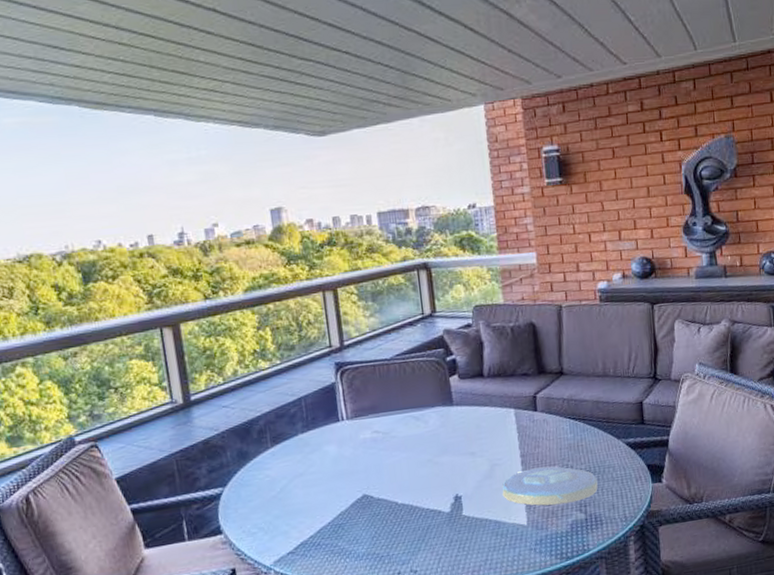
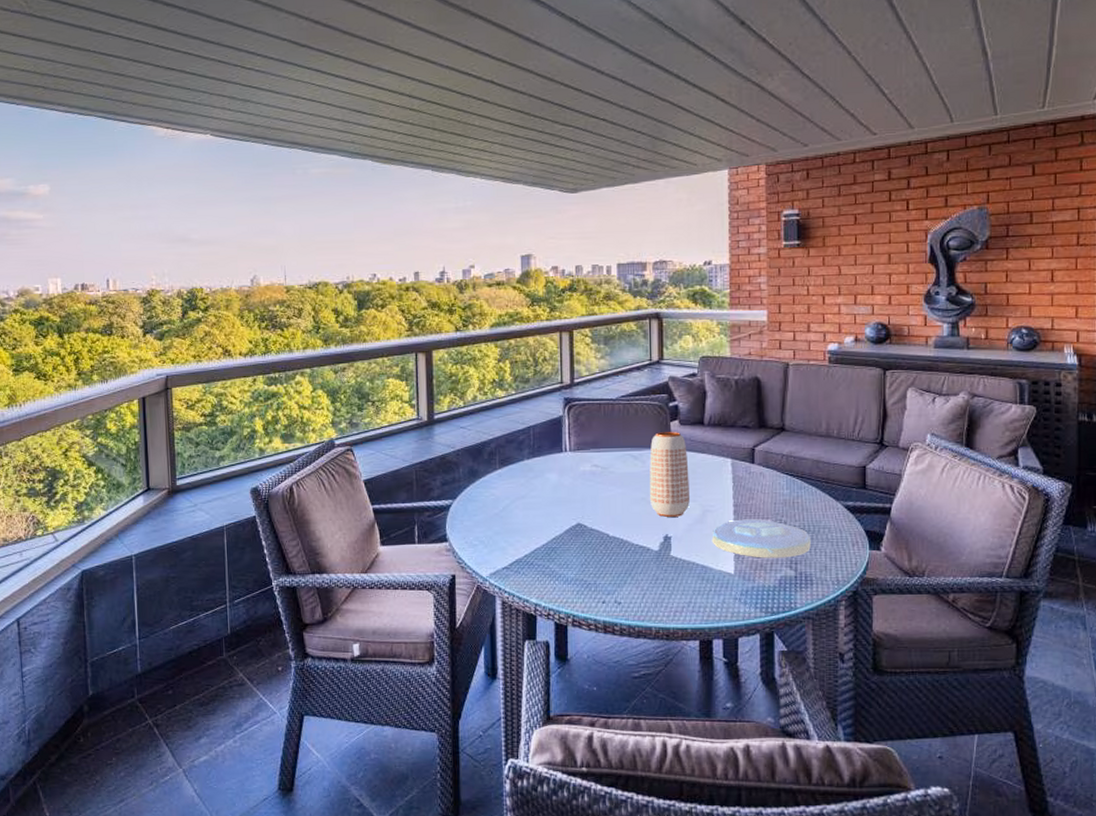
vase: none [431,387,477,477] -> present [649,432,690,517]

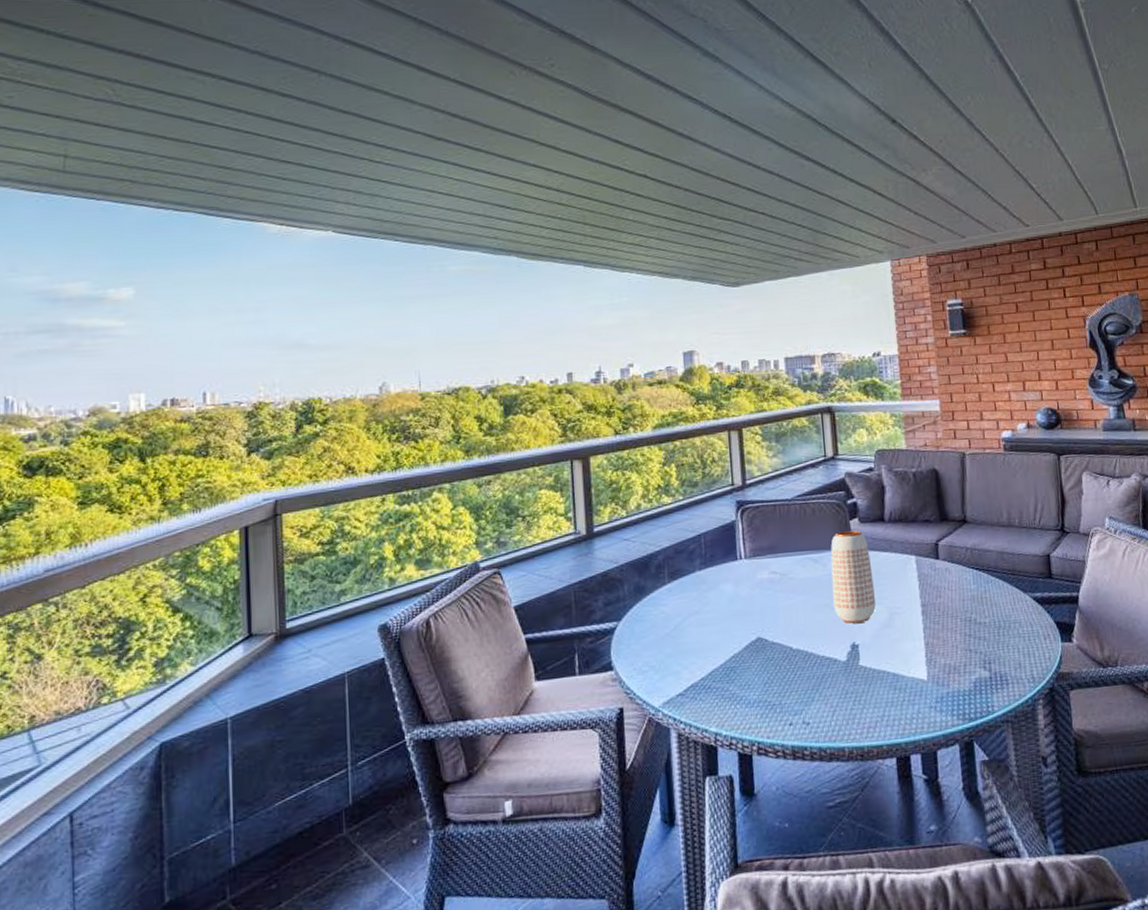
plate: present [712,519,811,558] -> none [901,618,1003,661]

